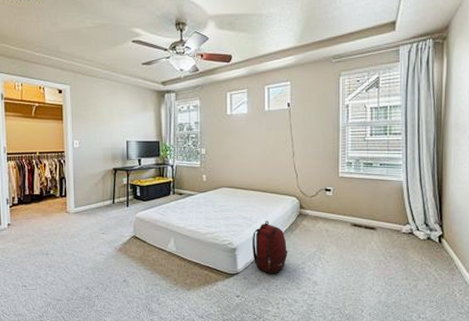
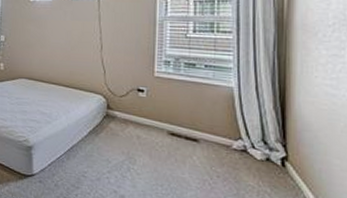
backpack: present [253,220,288,273] -> none [50,119,91,180]

